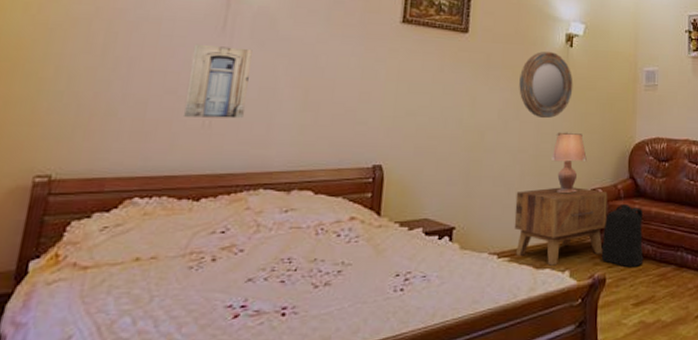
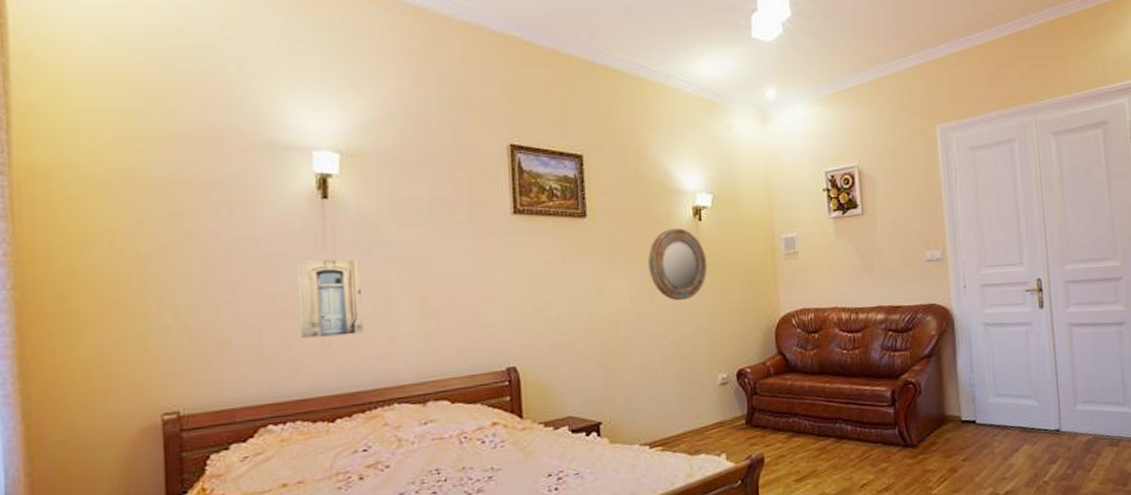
side table: present [514,187,608,266] -> none [660,368,759,451]
lamp: present [551,132,587,193] -> none [693,312,731,376]
backpack: present [601,203,644,268] -> none [756,380,801,445]

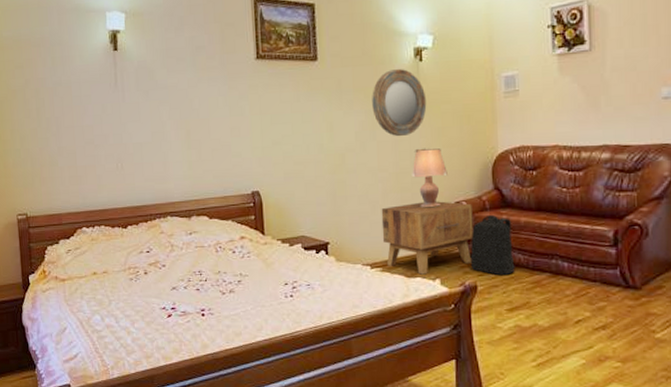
wall art: present [296,259,364,338] -> none [97,100,145,162]
side table: none [660,368,759,451] -> present [381,201,474,275]
lamp: none [693,312,731,376] -> present [412,148,448,207]
backpack: none [756,380,801,445] -> present [470,214,515,276]

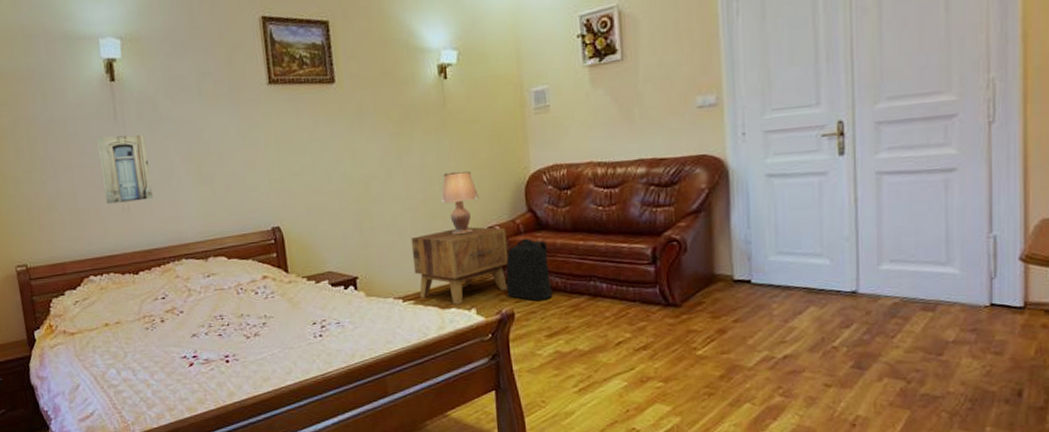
wall art: none [97,100,145,162] -> present [96,135,154,204]
home mirror: present [372,69,427,137] -> none [395,88,454,161]

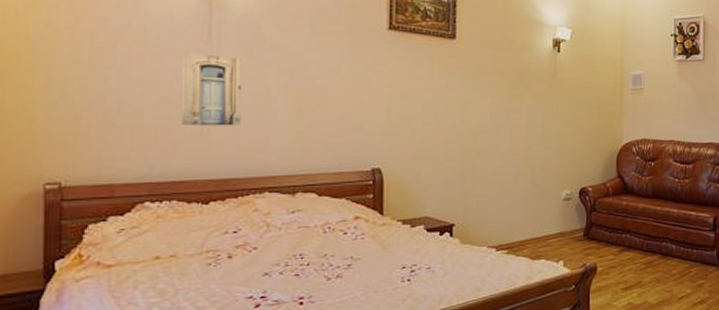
side table: present [411,226,509,305] -> none [510,186,597,257]
lamp: present [441,171,479,234] -> none [543,134,577,191]
backpack: present [506,238,553,301] -> none [592,200,632,257]

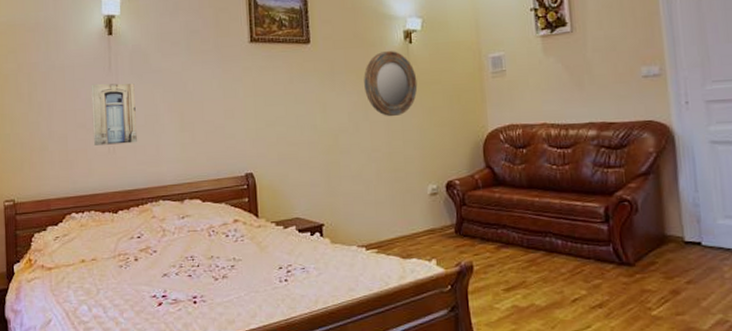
home mirror: none [509,57,562,122] -> present [364,51,418,117]

